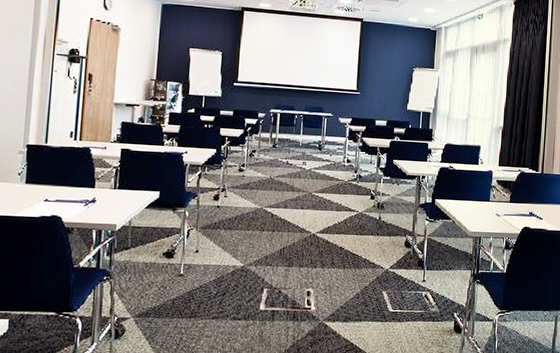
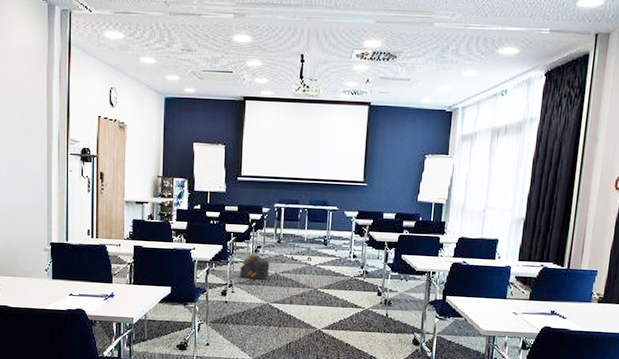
backpack: none [233,157,265,184] -> present [240,253,271,280]

